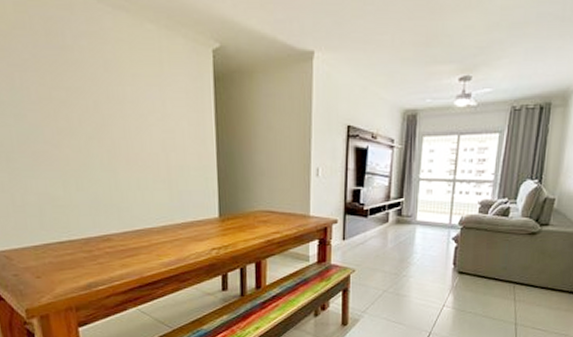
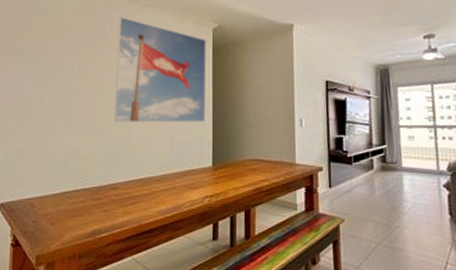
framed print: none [82,22,209,168] -> present [113,16,207,123]

